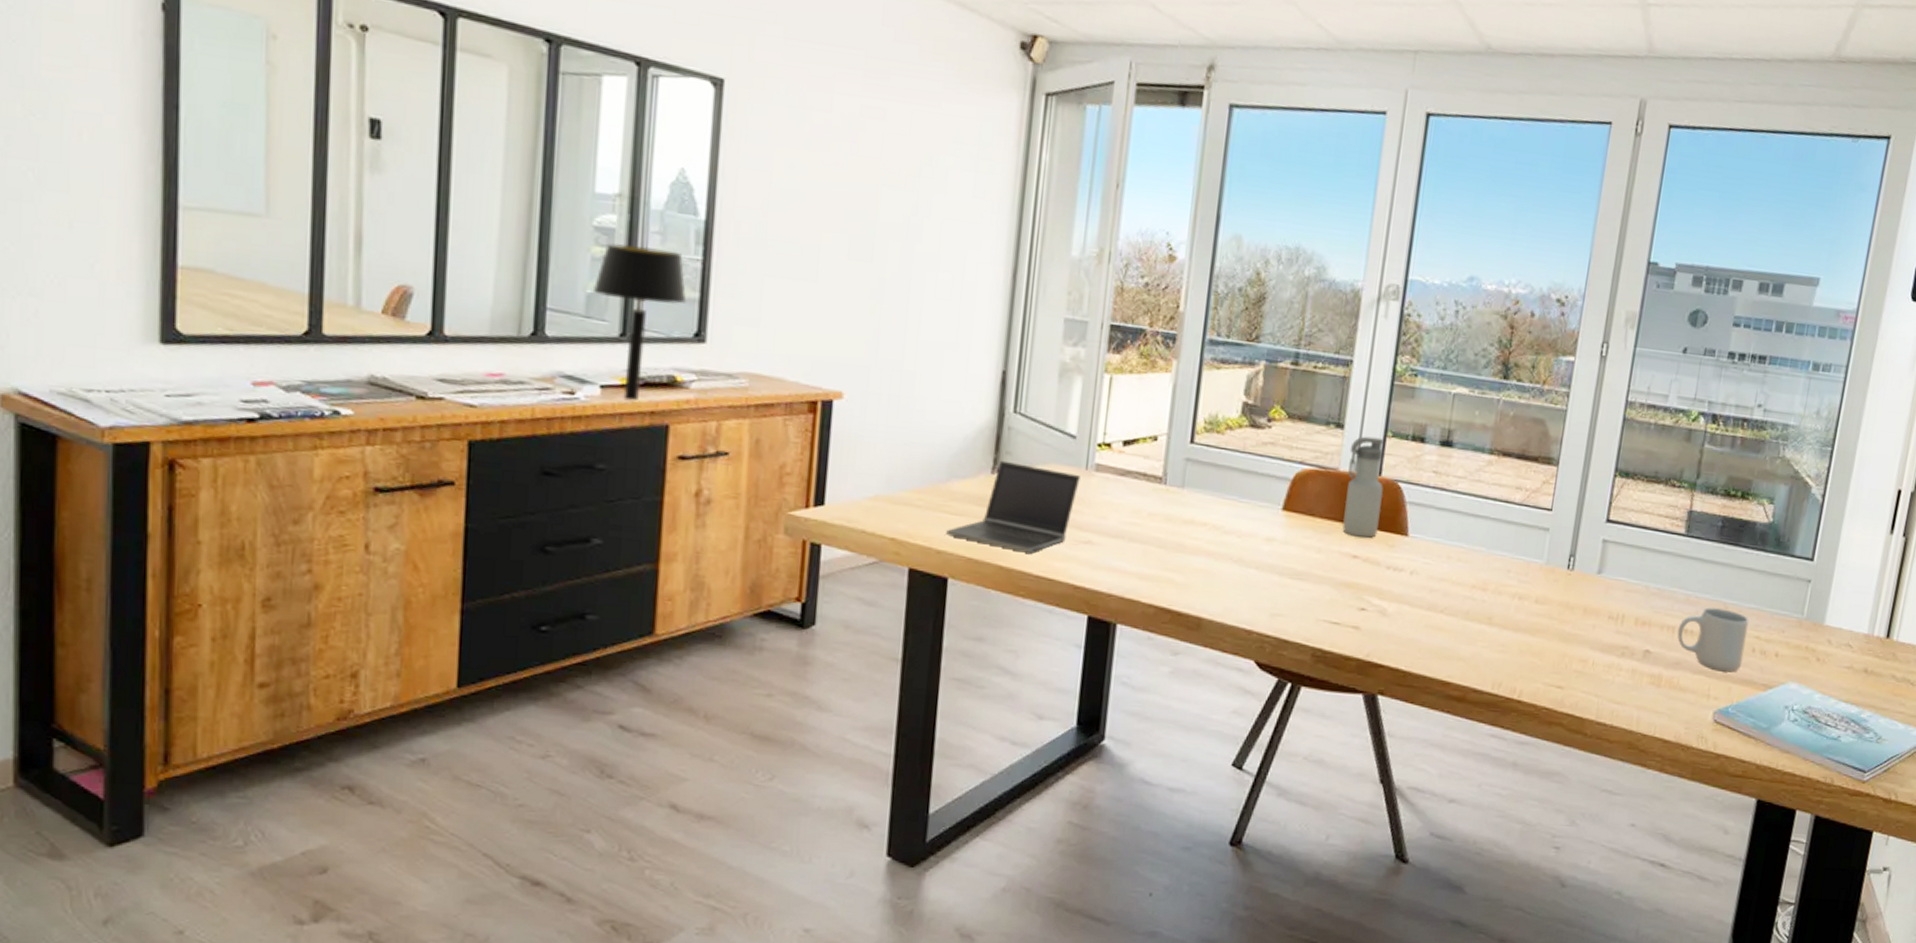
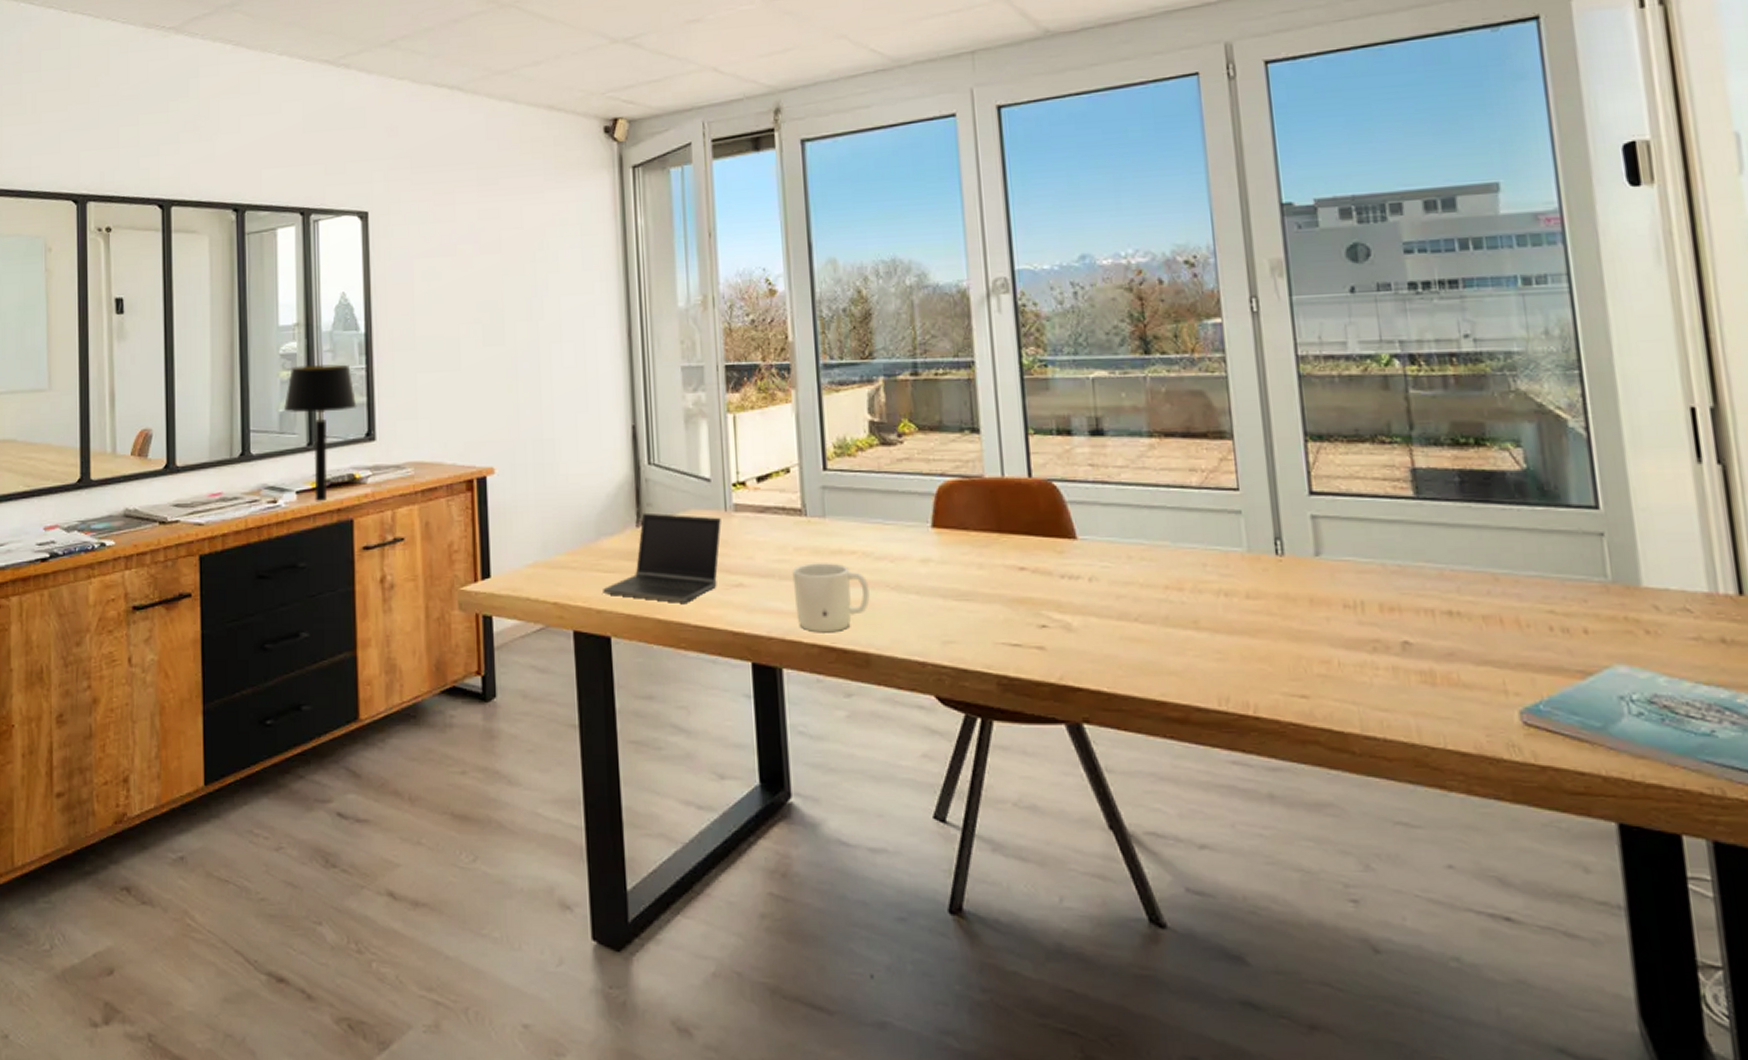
mug: none [1139,529,1213,596] -> present [792,563,870,633]
water bottle: present [1342,436,1384,539] -> none [991,437,1041,548]
cup: present [1677,607,1749,673] -> none [1438,581,1541,659]

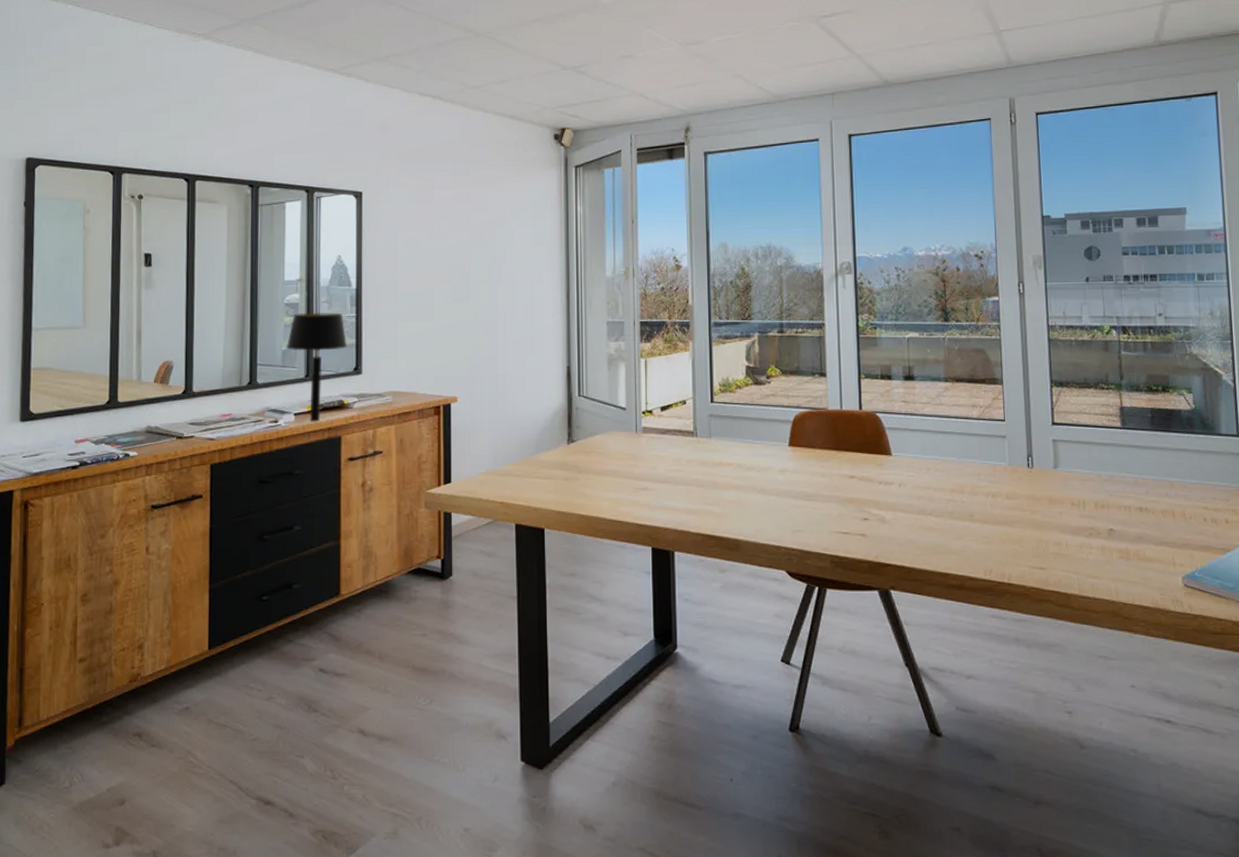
laptop computer: present [603,512,722,603] -> none [540,433,633,503]
mug: present [792,563,870,633] -> none [685,472,741,525]

